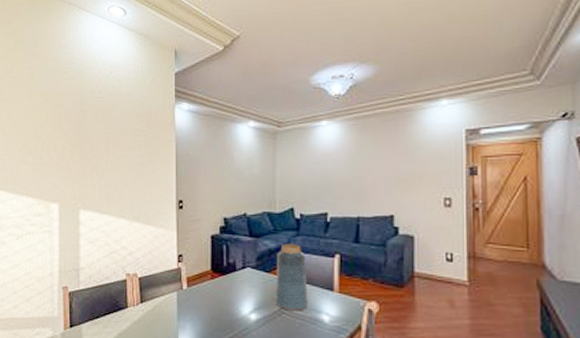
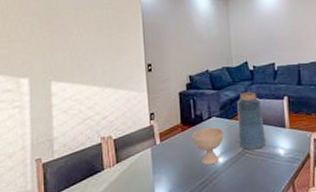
bowl: none [223,279,258,320] -> present [192,127,224,166]

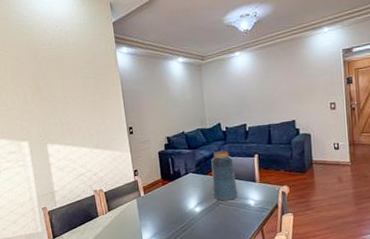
bowl: present [192,127,224,166] -> none [171,182,199,214]

